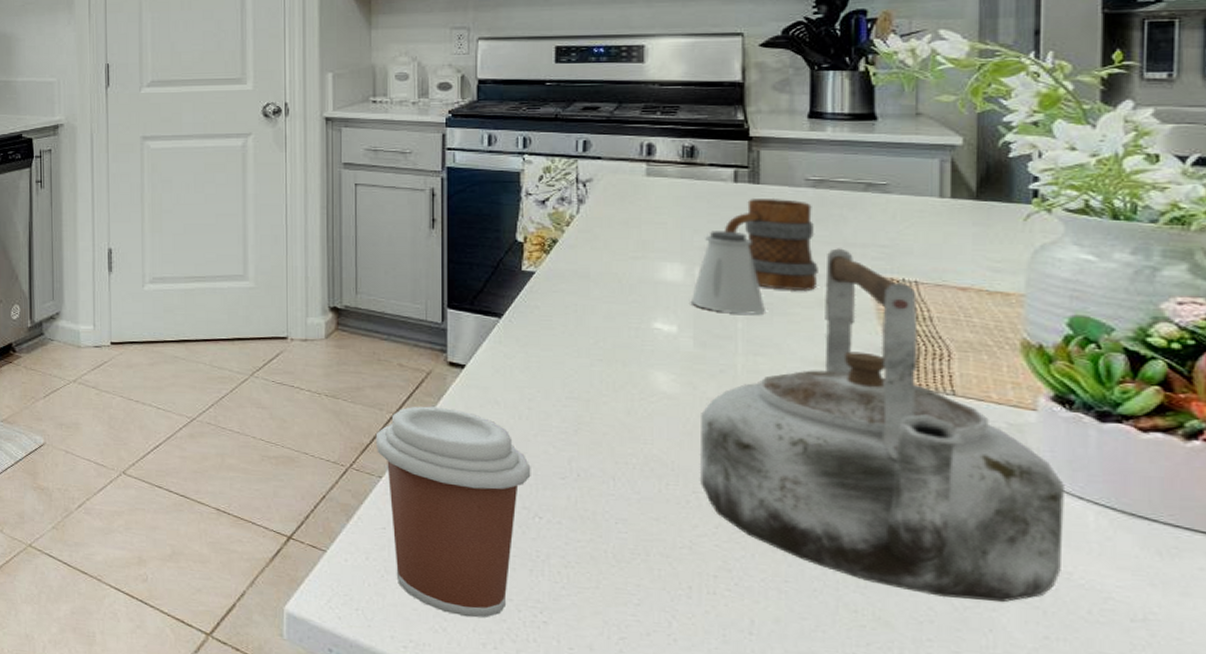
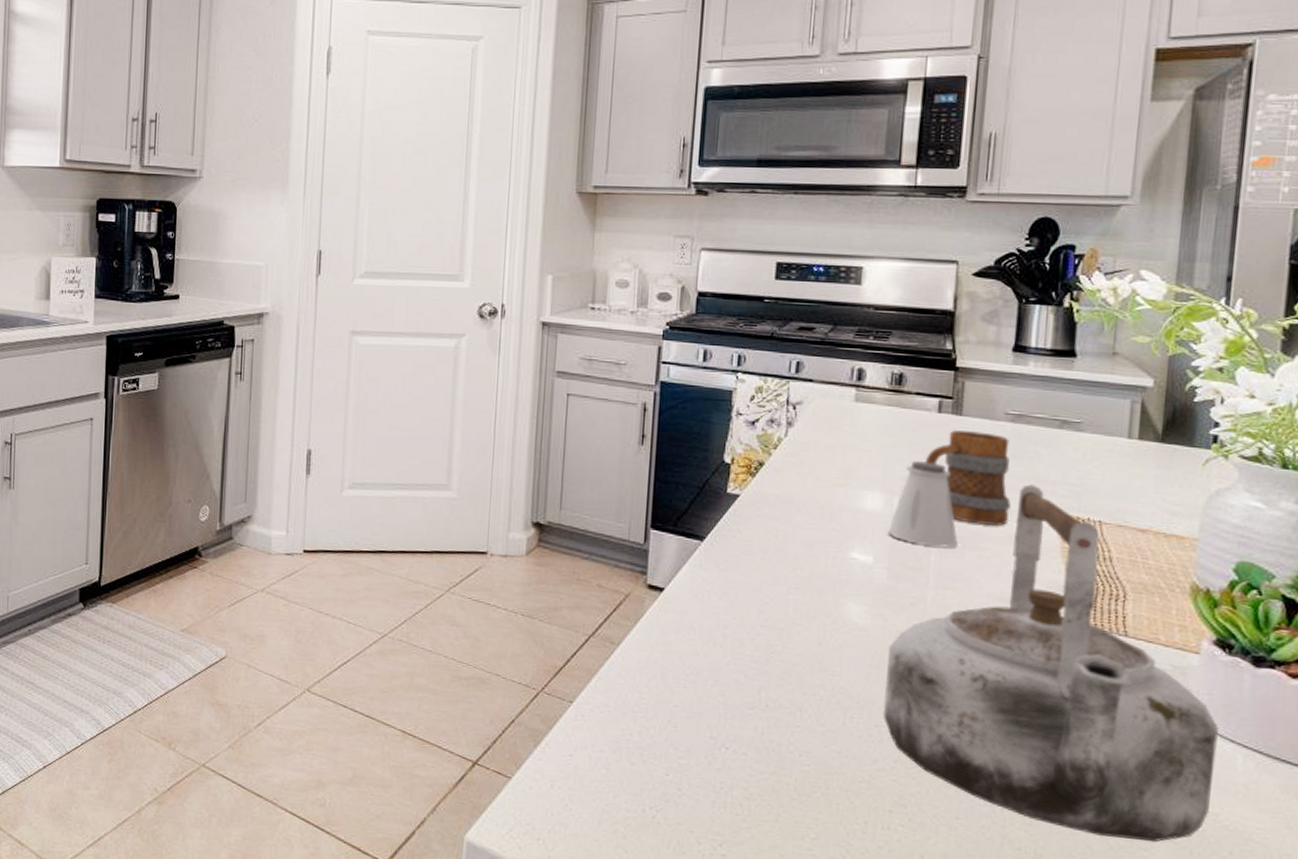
coffee cup: present [375,406,531,618] -> none [568,629,721,850]

